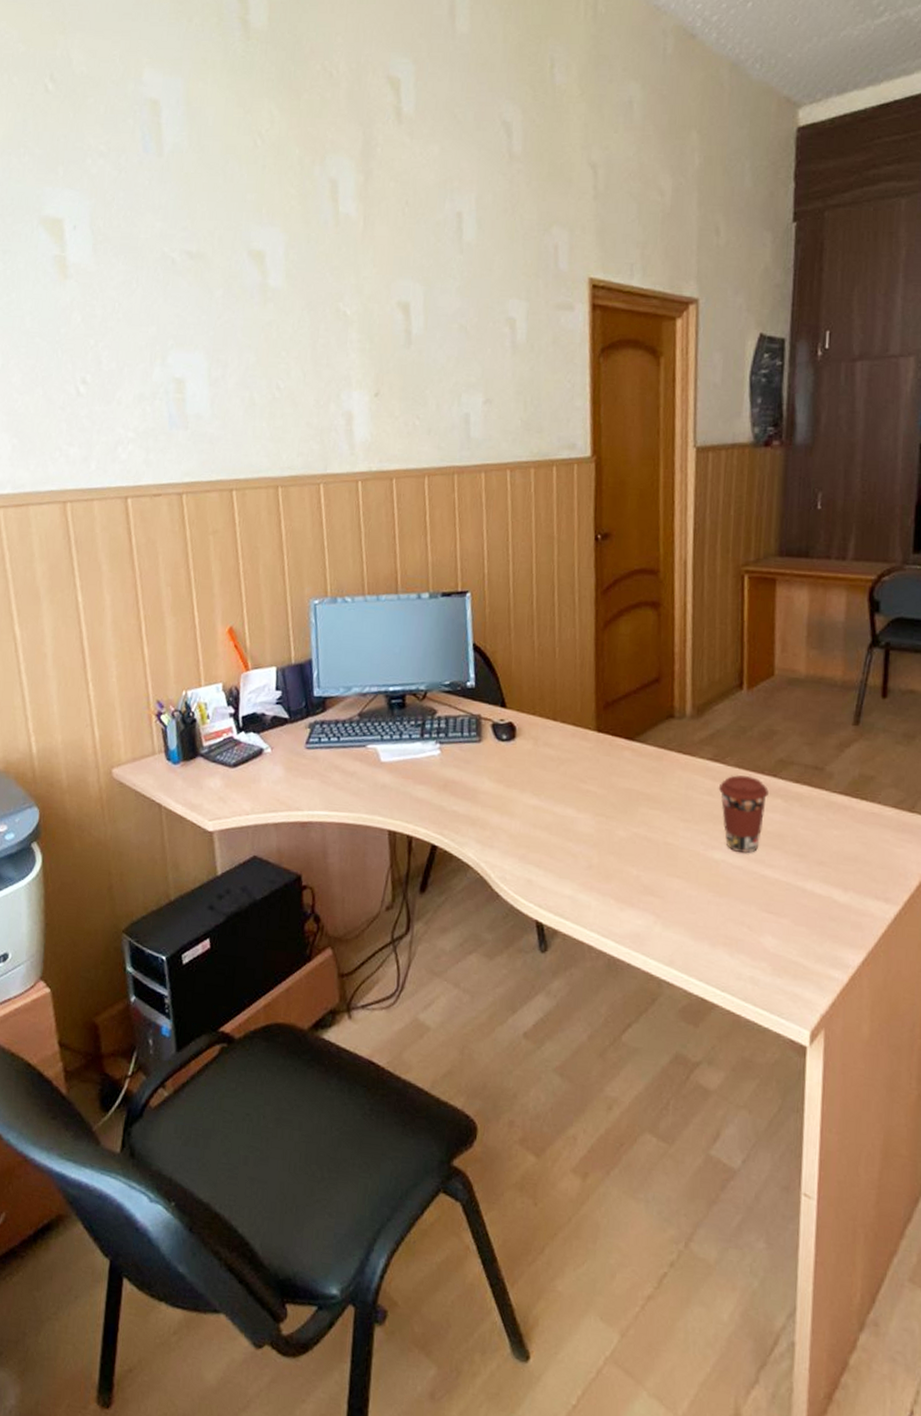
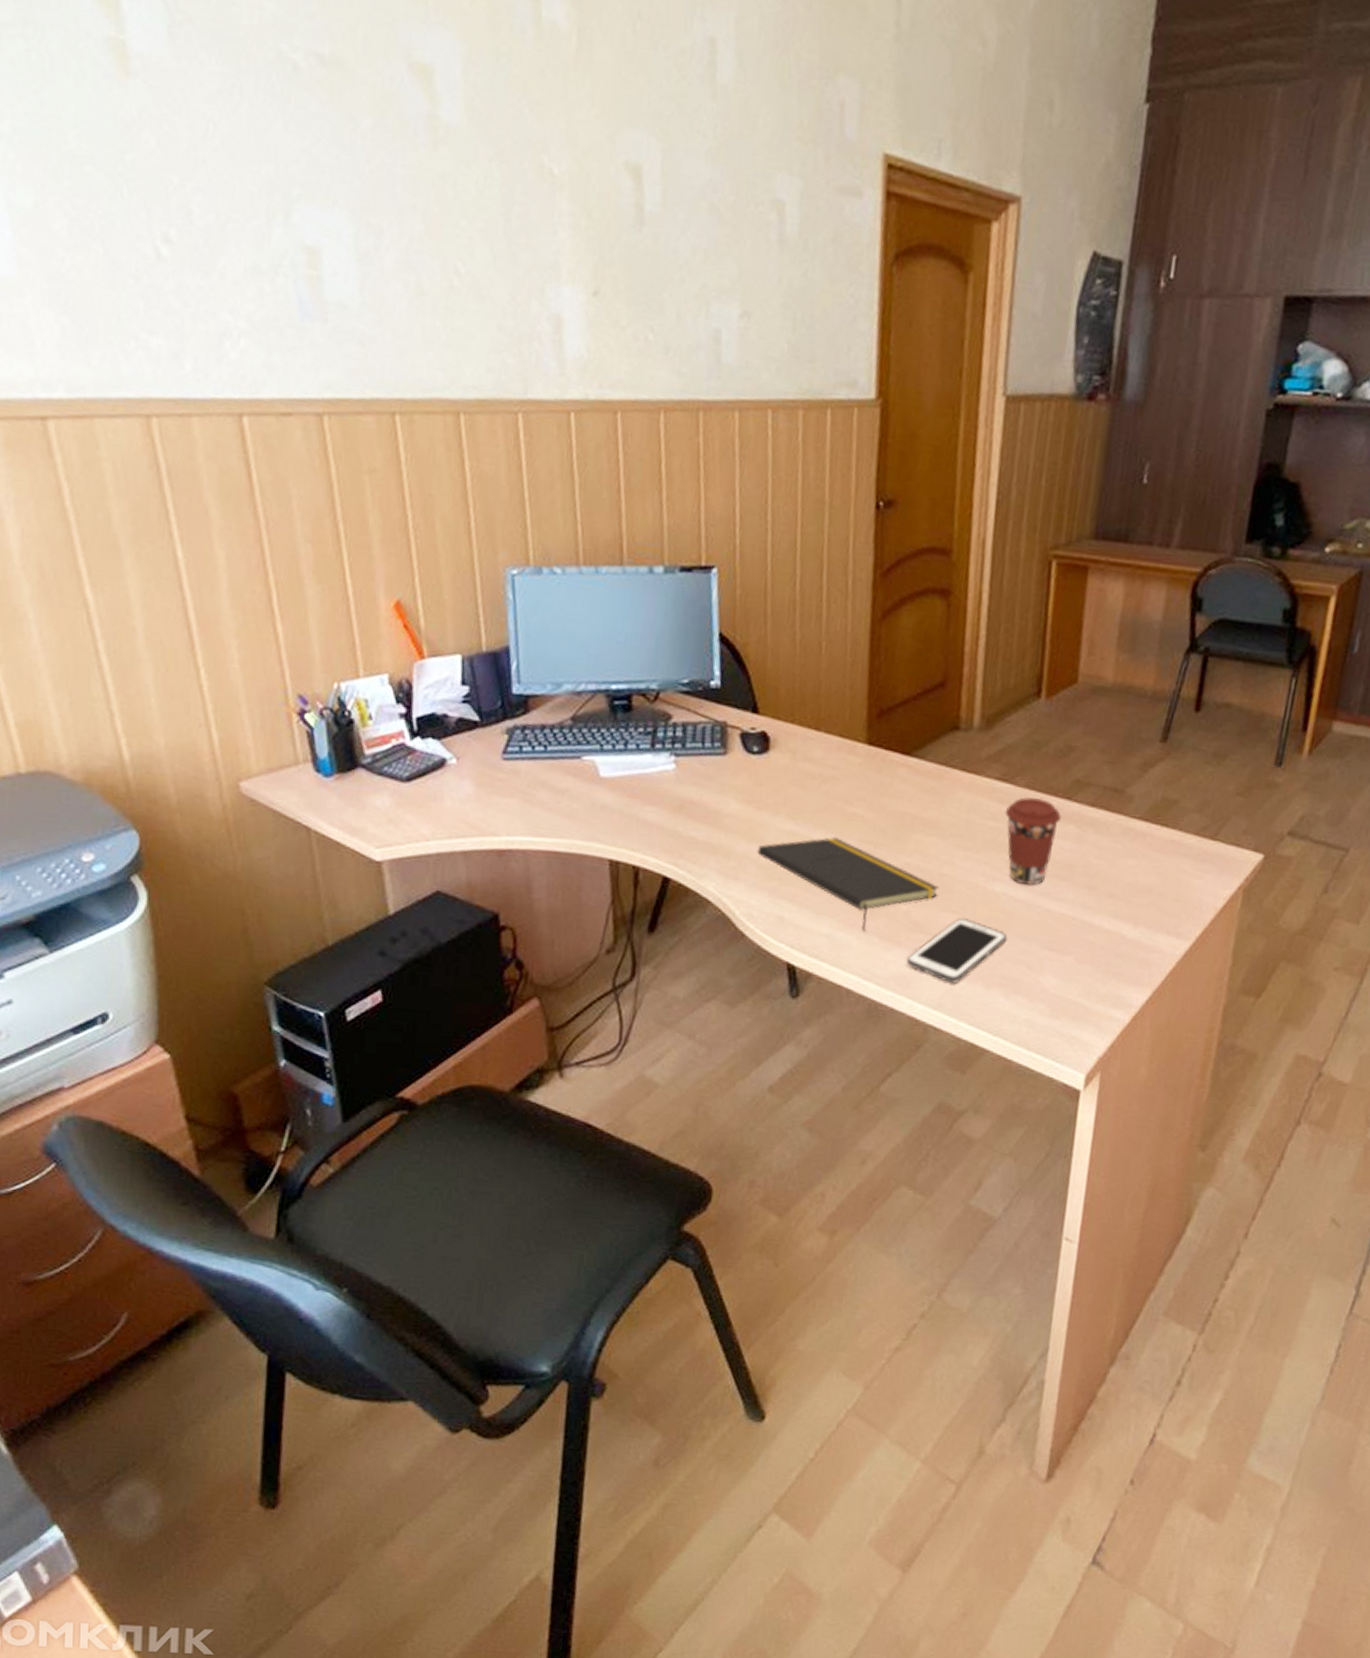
notepad: none [508,810,665,894] -> present [757,836,939,932]
cell phone: none [640,882,727,942] -> present [907,917,1006,983]

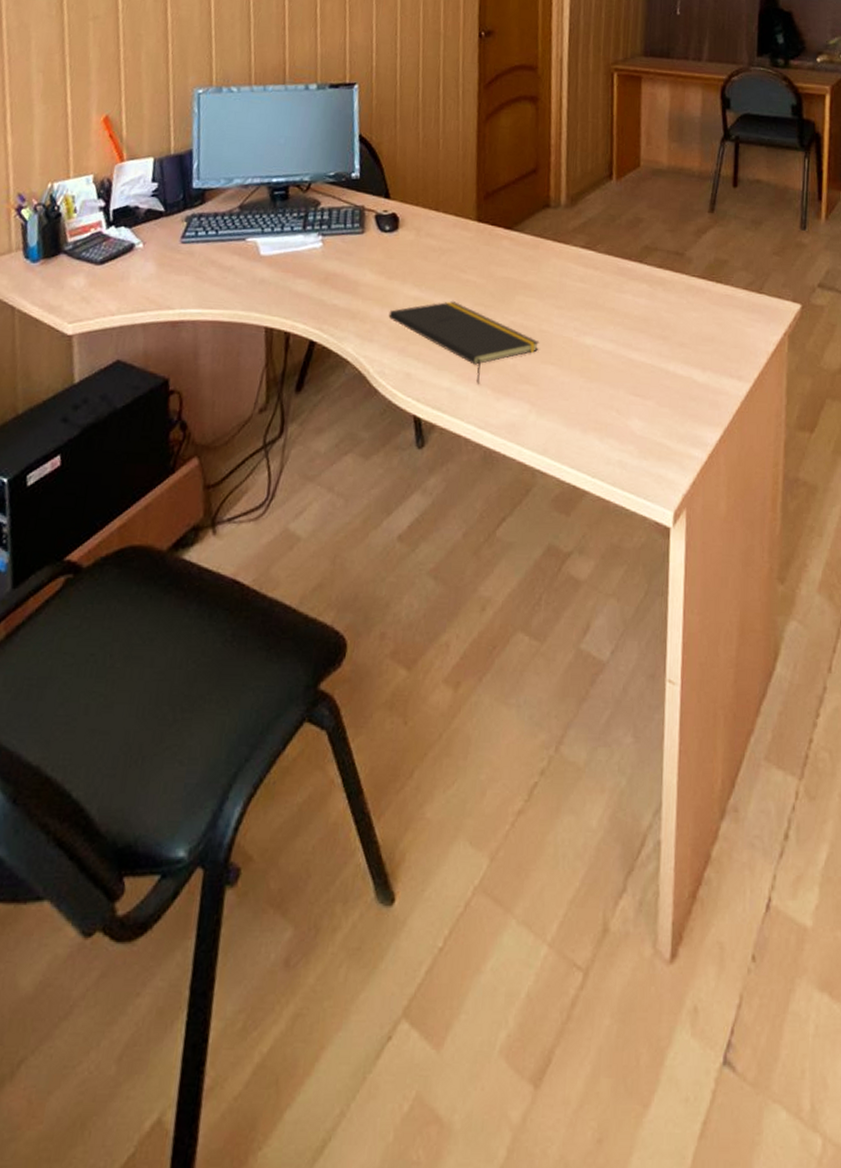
cell phone: present [907,917,1006,983] -> none [515,368,598,429]
coffee cup: present [1004,797,1061,886] -> none [590,261,635,338]

